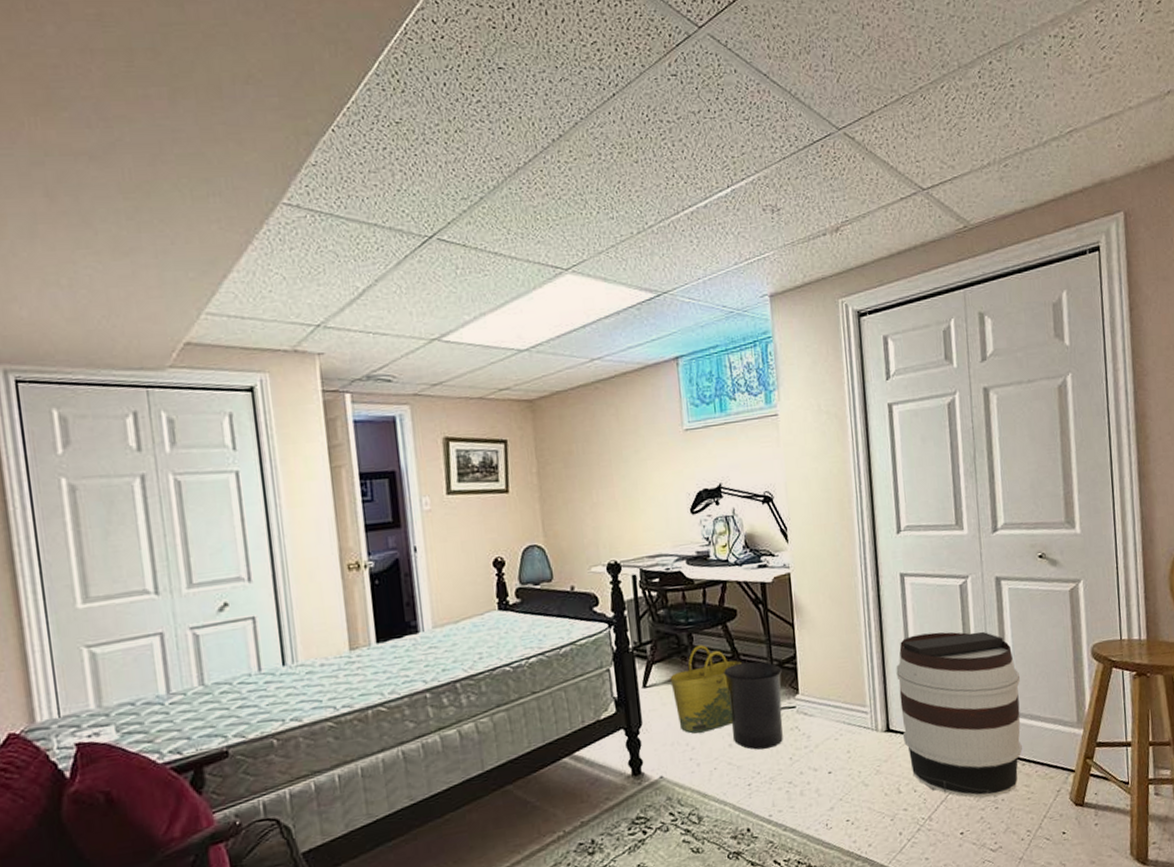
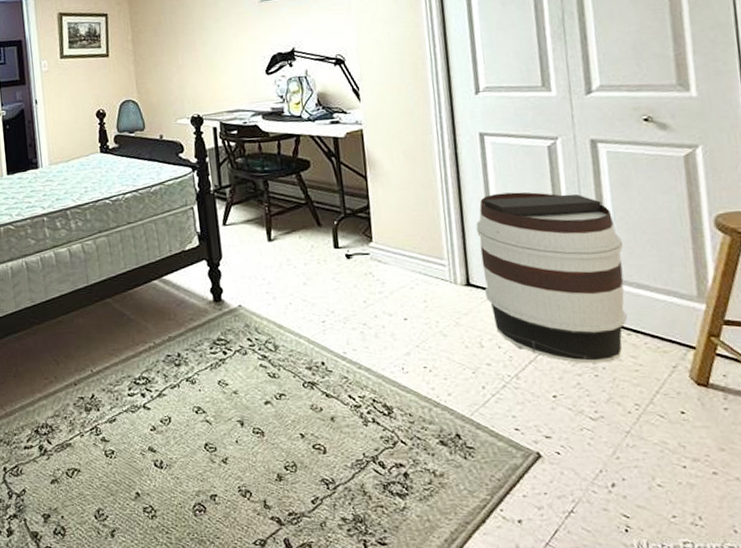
tote bag: present [670,644,743,734] -> none [247,191,317,270]
waste bin: present [724,662,783,750] -> none [298,209,357,290]

